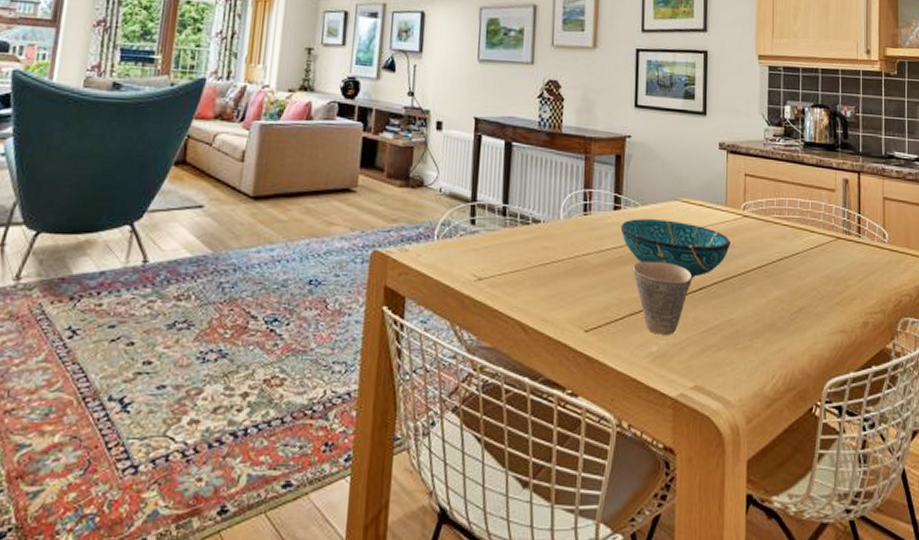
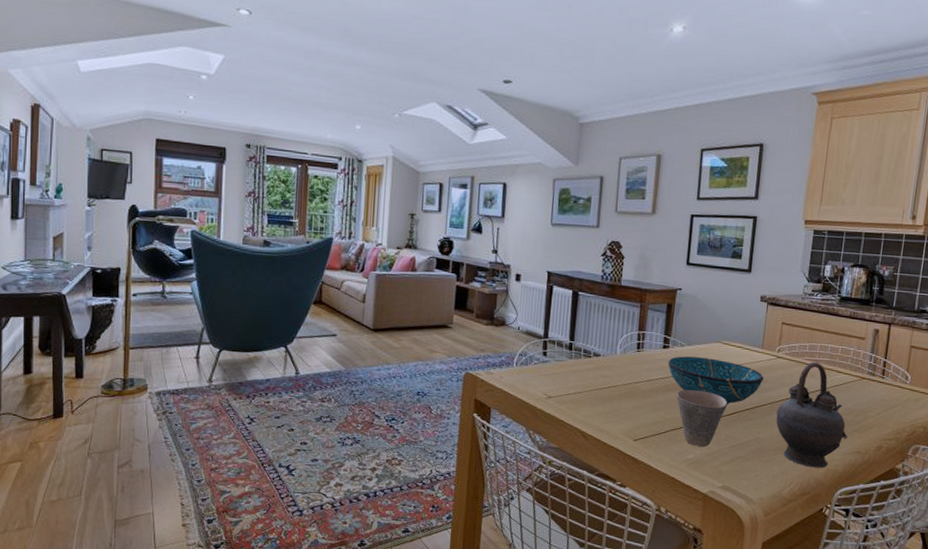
teapot: none [748,220,830,354] -> present [776,361,848,468]

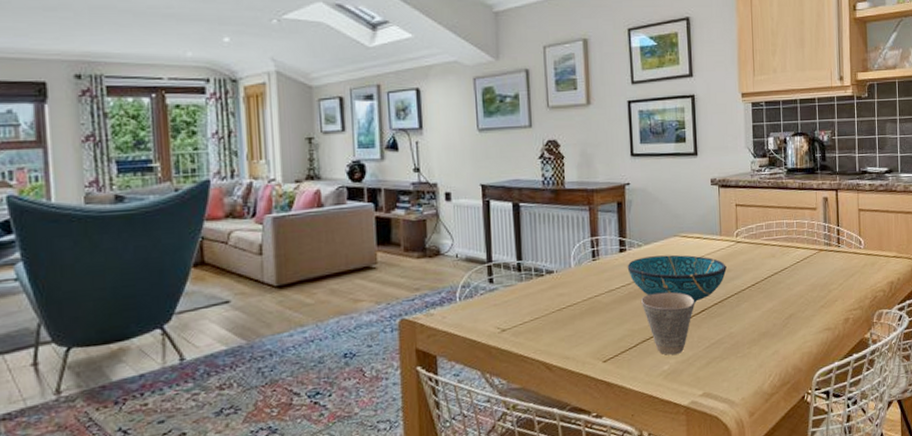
teapot: present [776,361,848,468] -> none [744,240,816,355]

